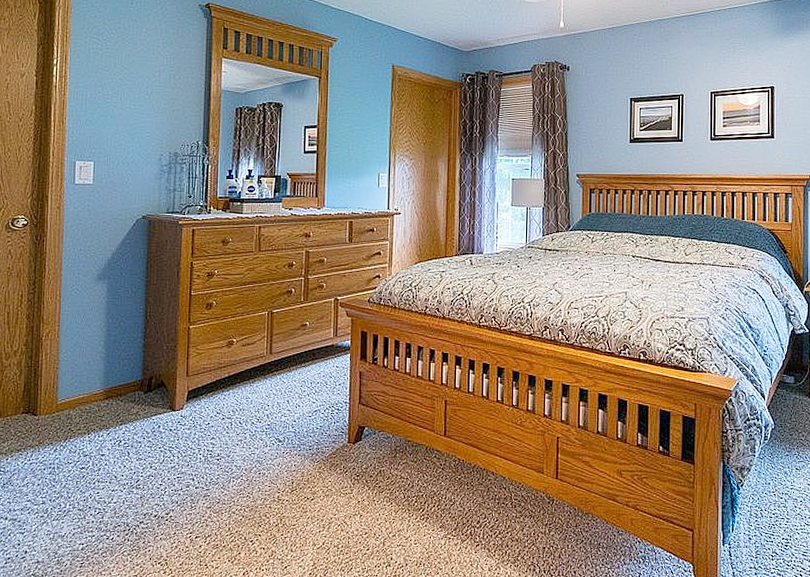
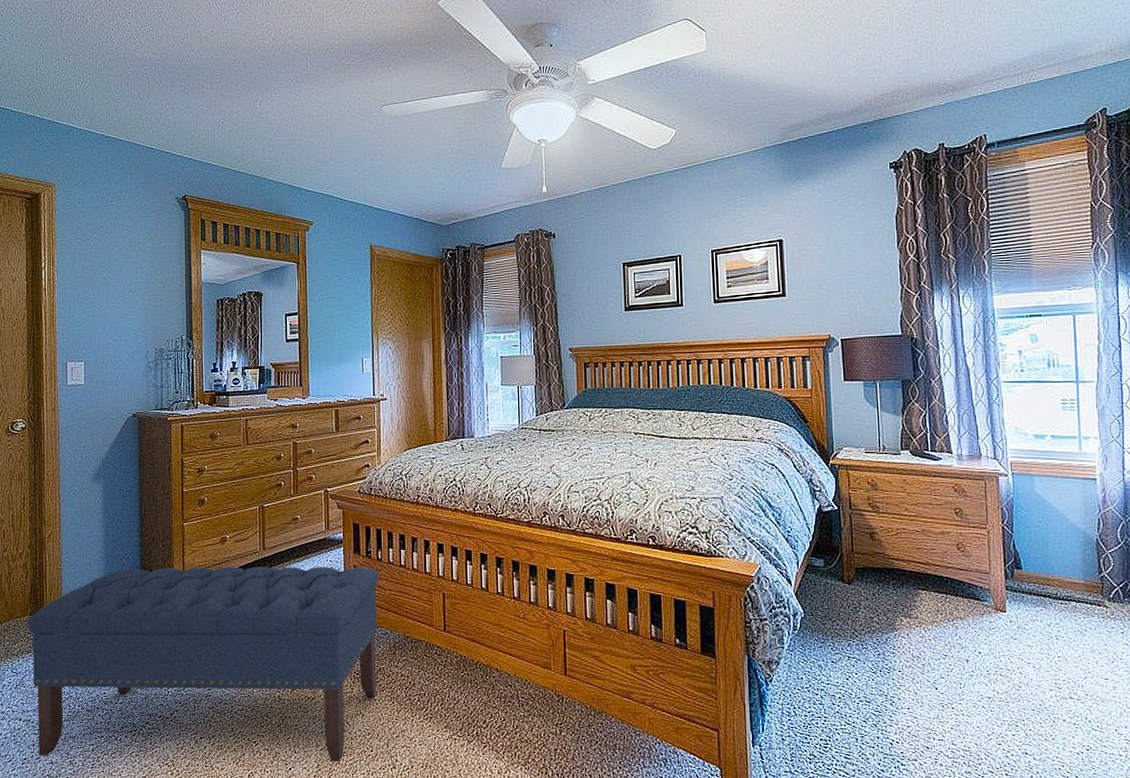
bench: none [19,369,384,561] -> present [27,566,379,762]

